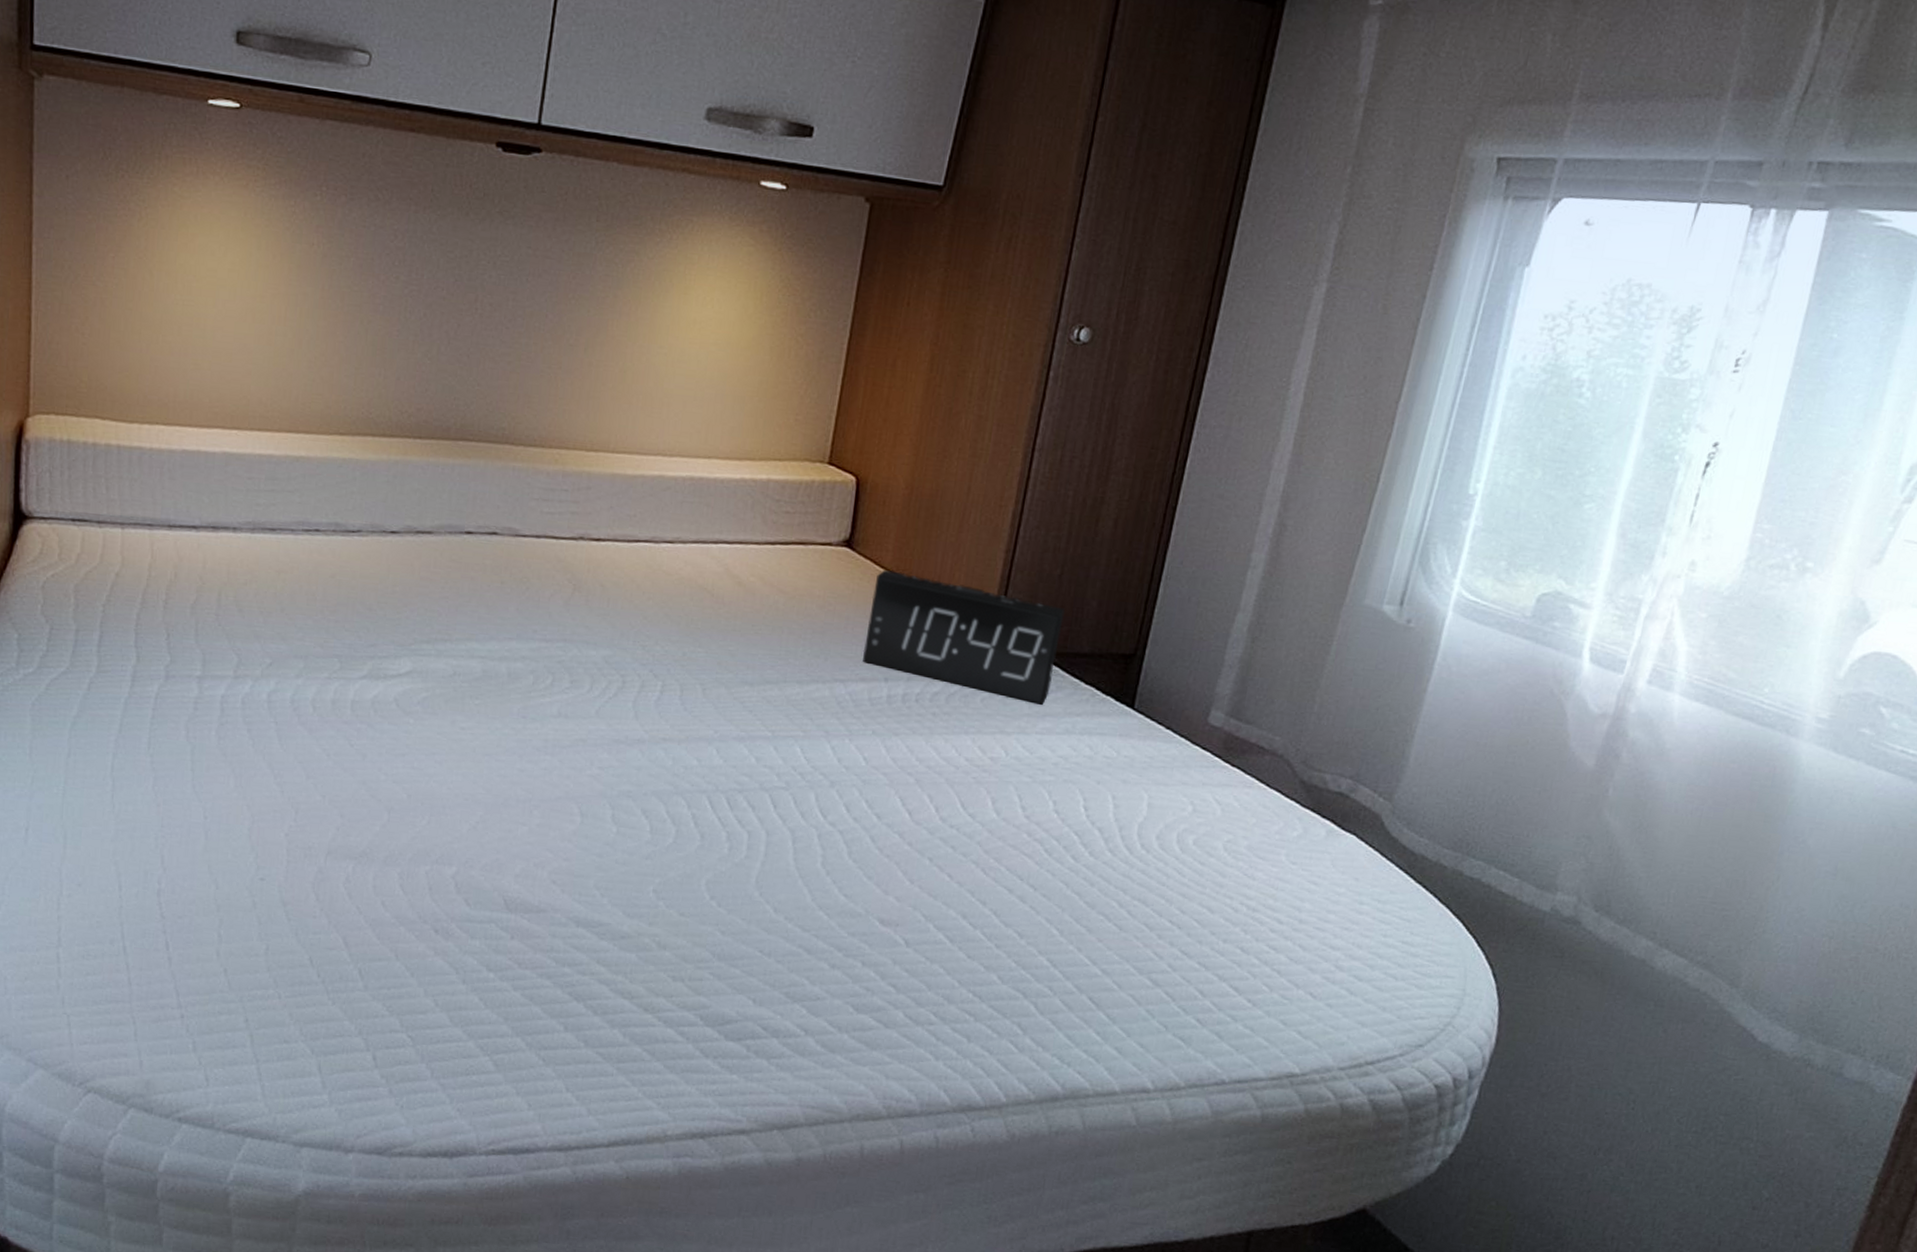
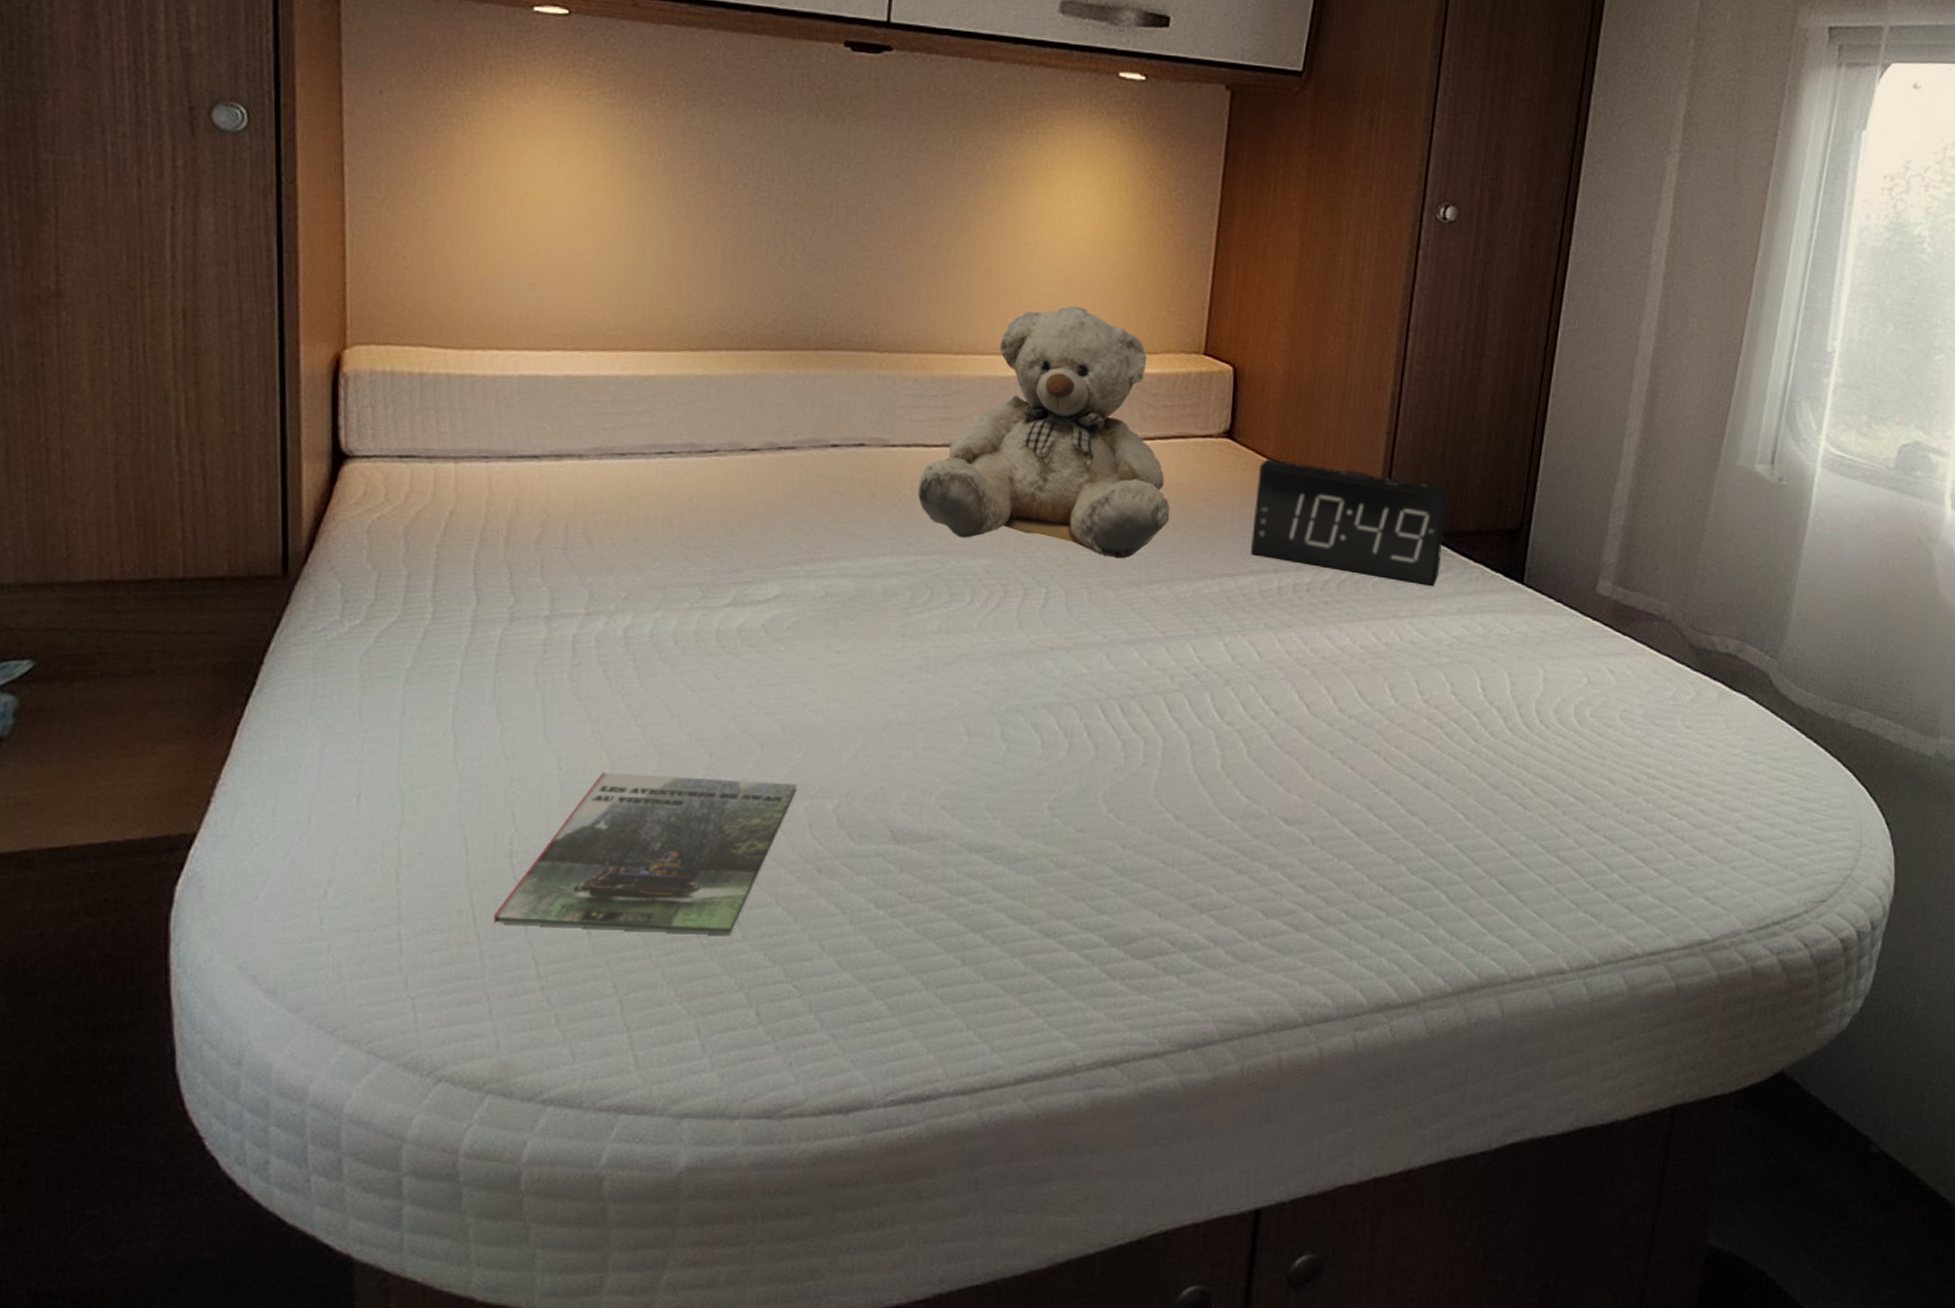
magazine: none [141,824,420,984] -> present [493,772,797,935]
teddy bear: none [544,410,787,658] -> present [917,306,1170,559]

